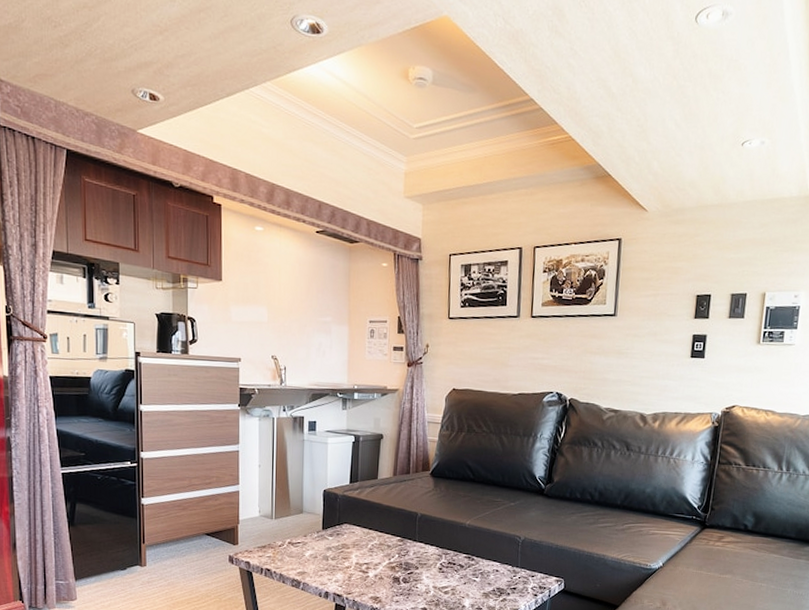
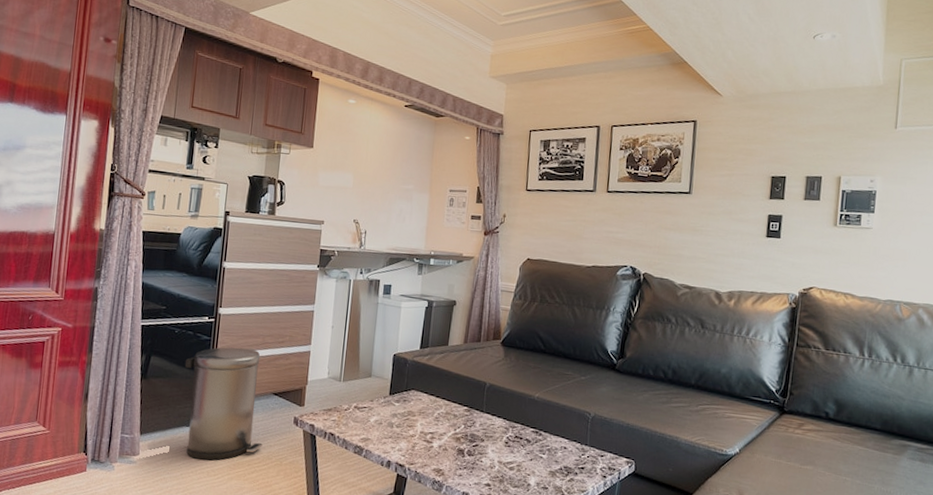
pedal bin: none [112,490,200,602] -> present [184,347,263,461]

